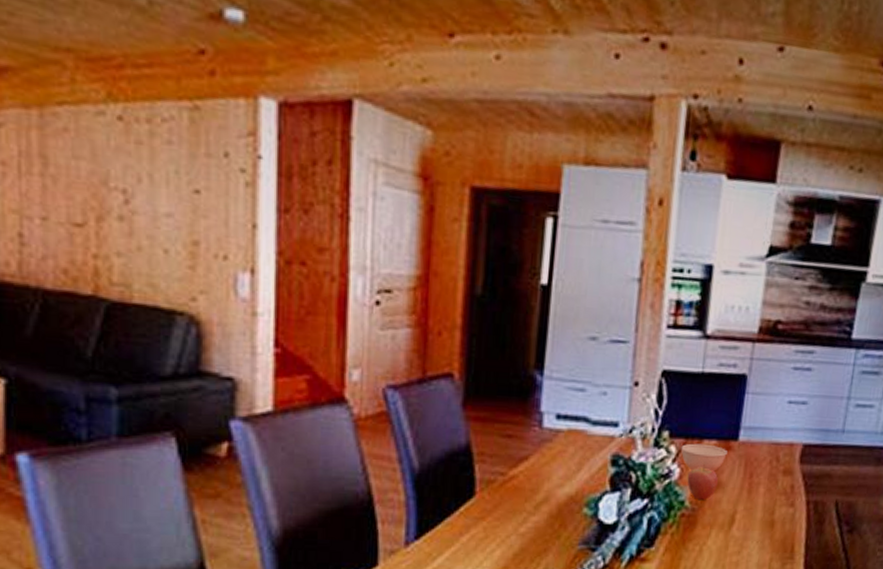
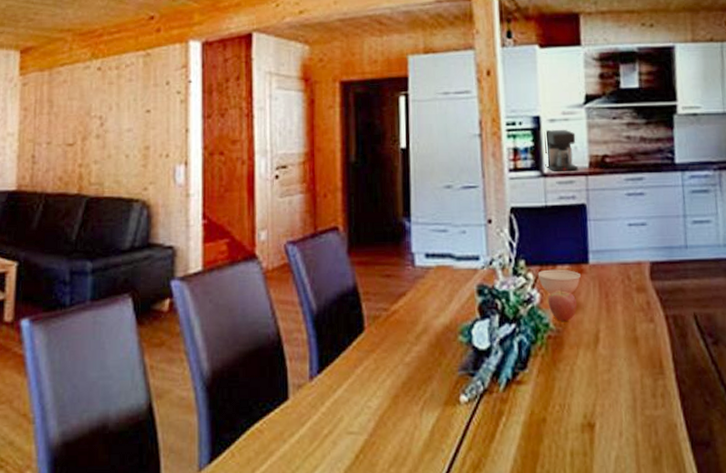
coffee maker: none [709,284,750,336] -> present [544,130,578,172]

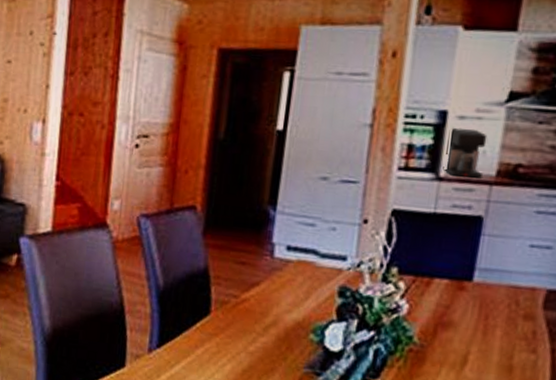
bowl: present [537,269,581,294] -> none [410,281,460,311]
fruit: present [548,285,578,321] -> none [416,300,451,337]

